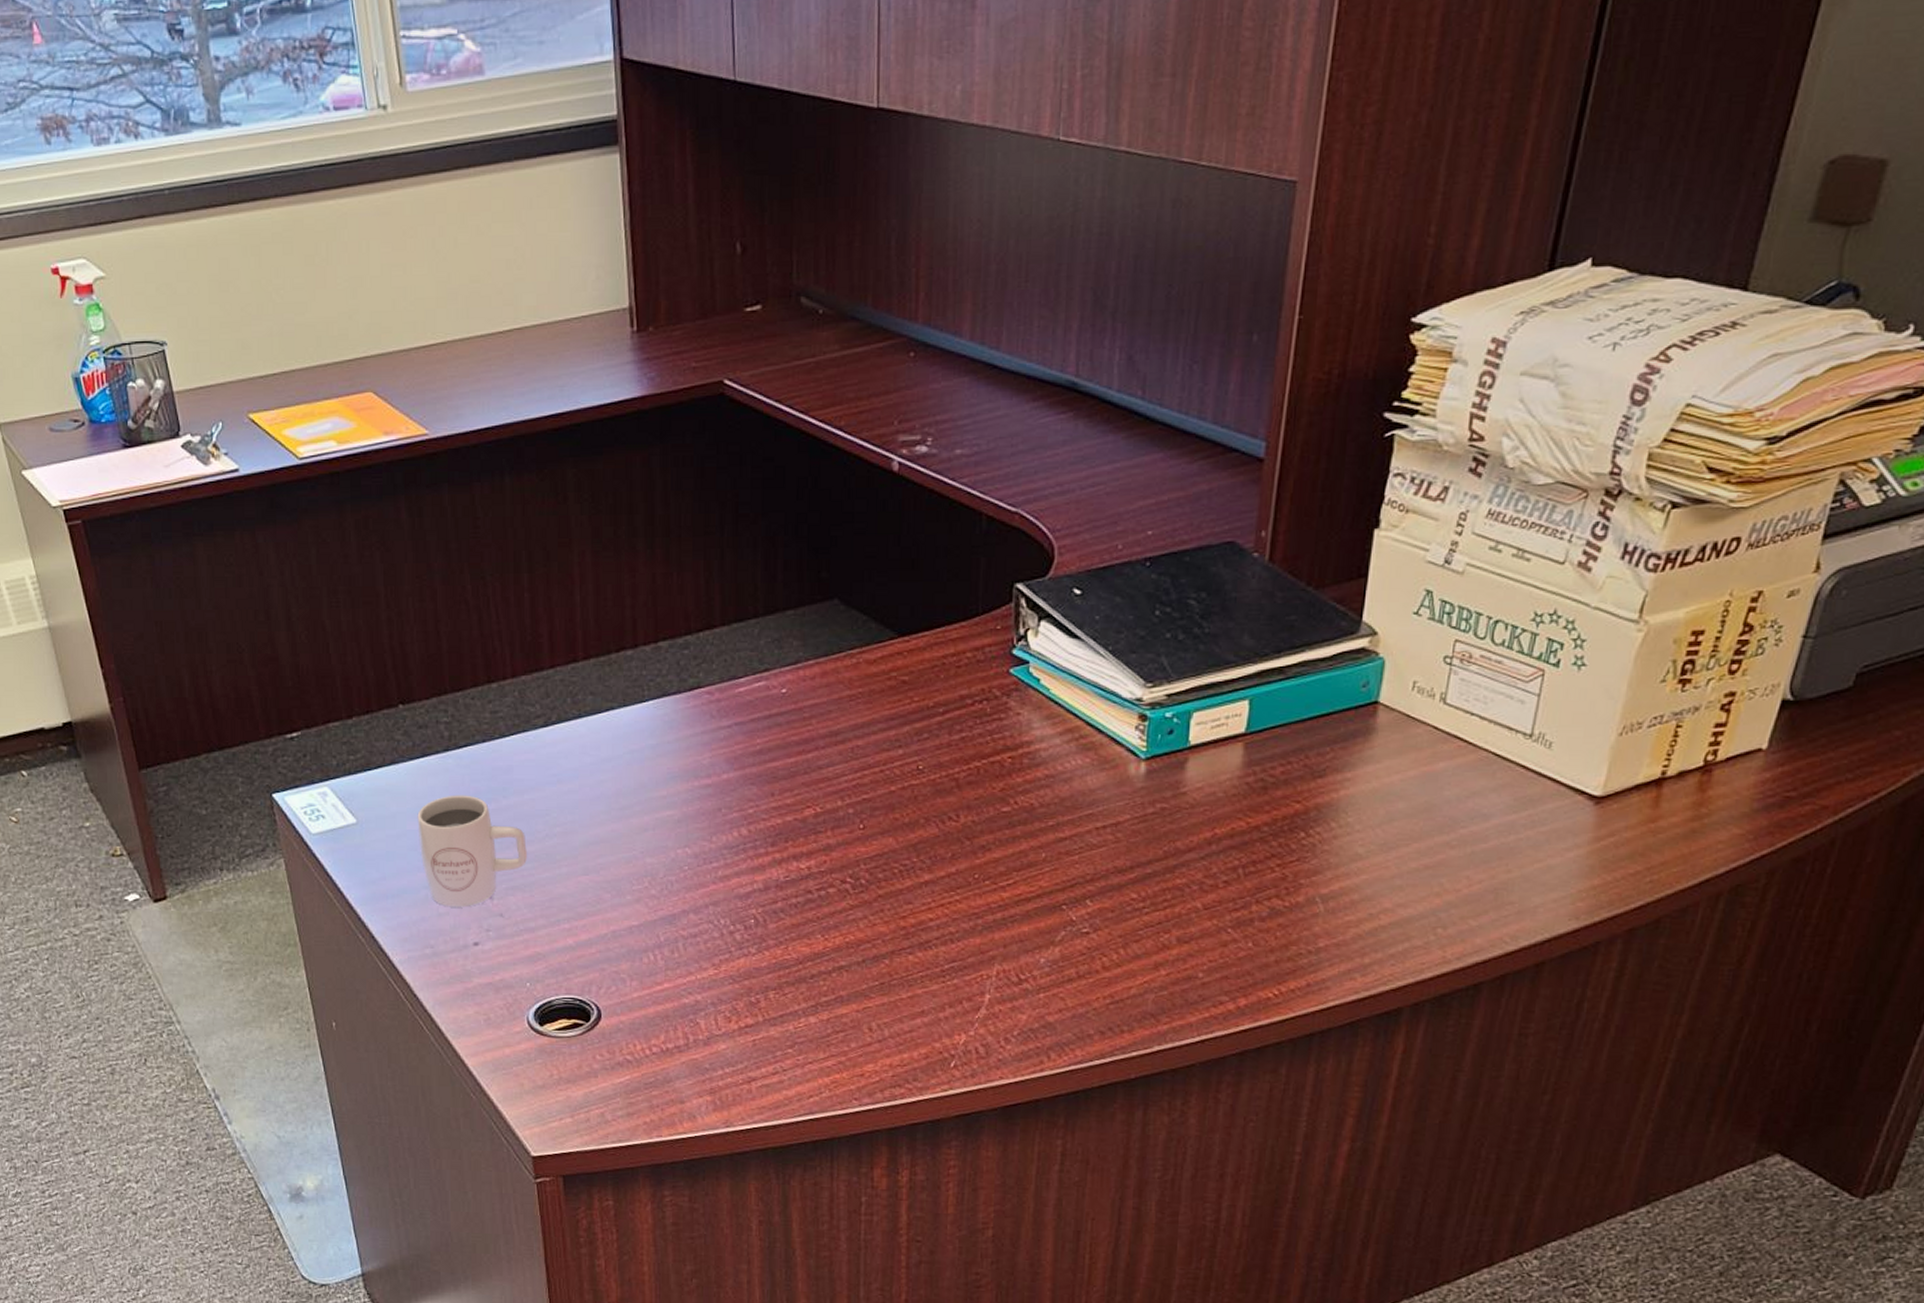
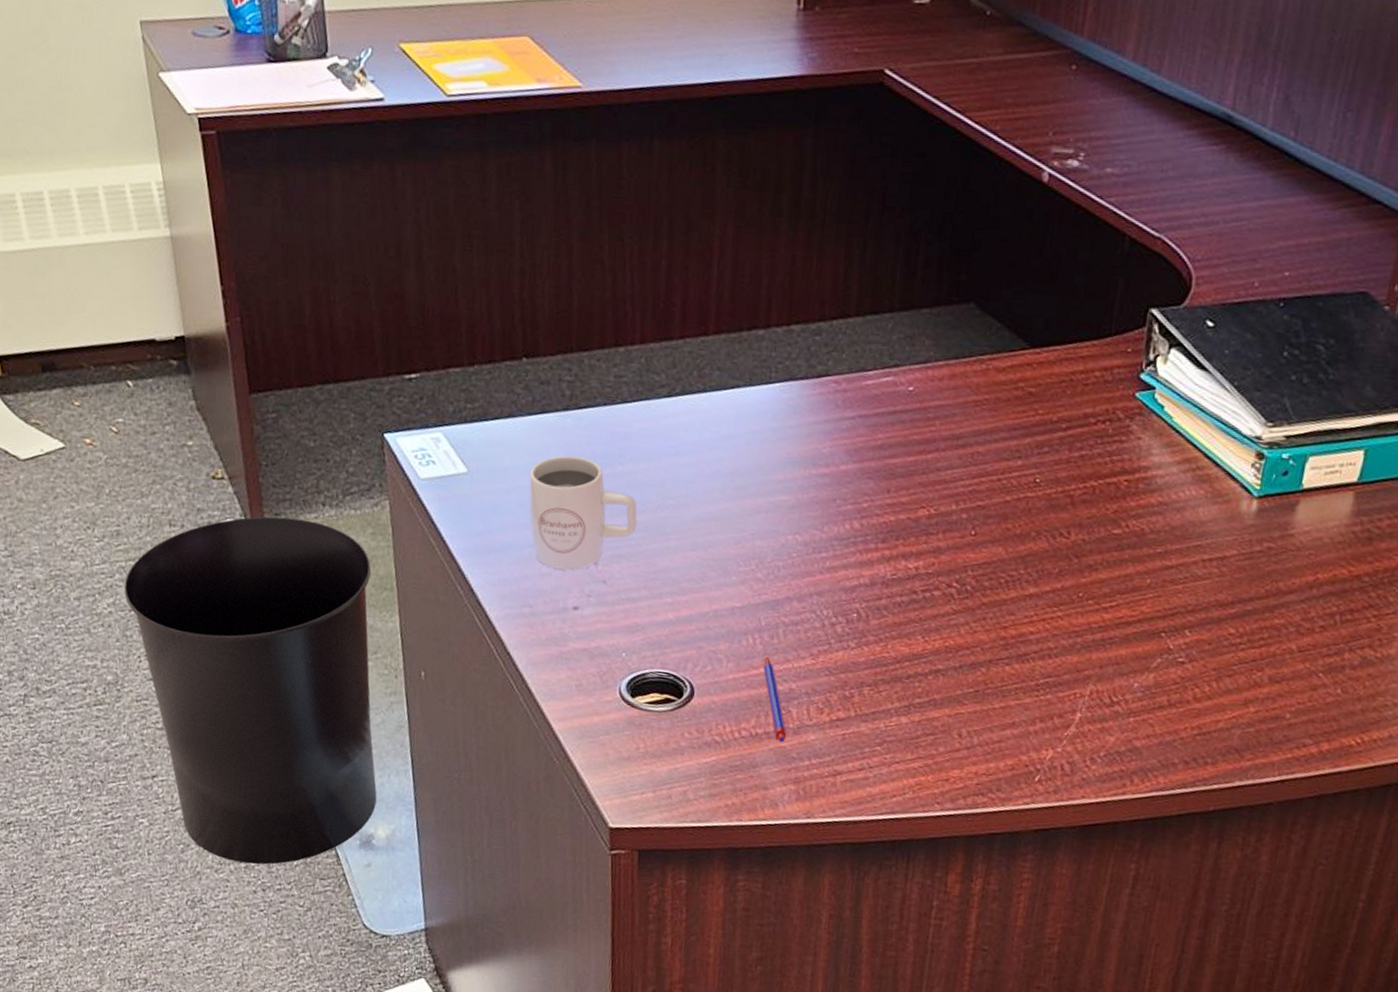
waste bin: none [38,886,302,1227] -> present [124,516,377,865]
pen: none [667,971,698,1055] -> present [763,656,787,743]

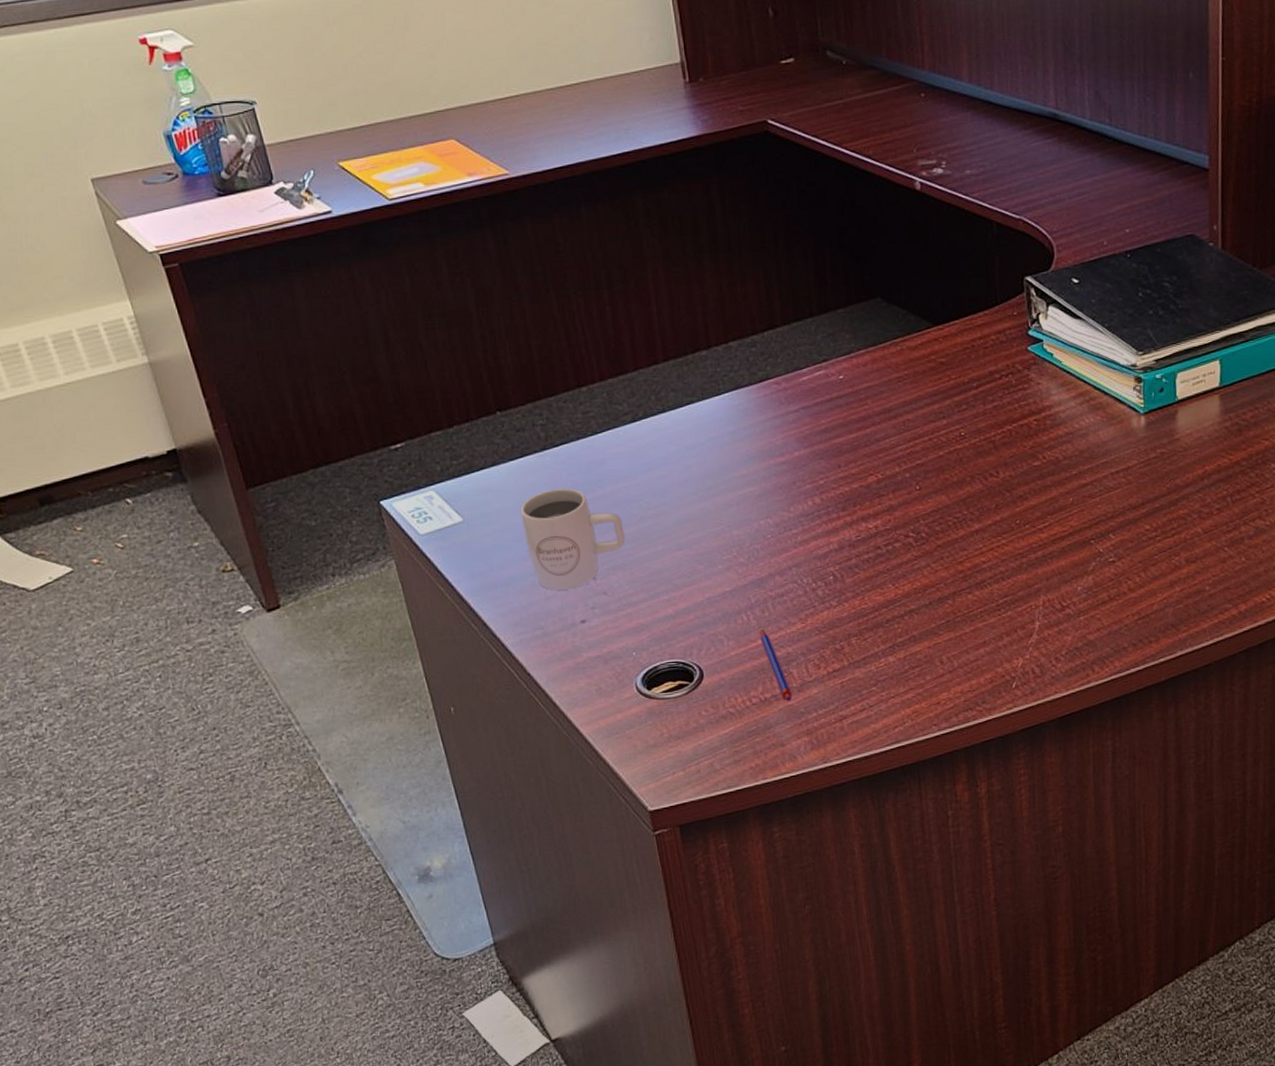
waste bin: present [124,516,377,865] -> none [150,592,428,923]

